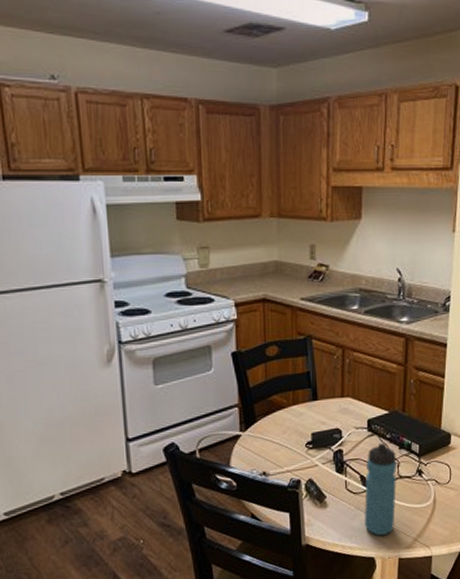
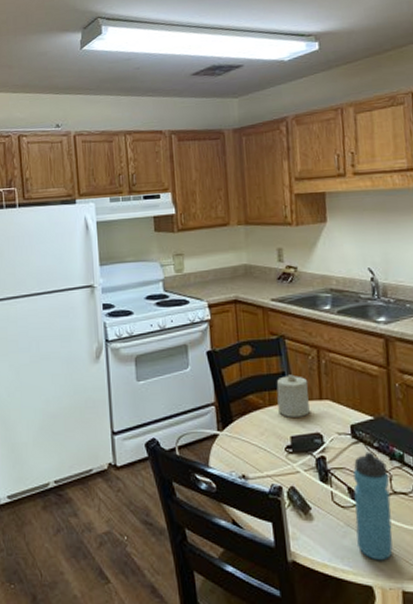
candle: none [301,374,332,415] -> present [276,374,310,417]

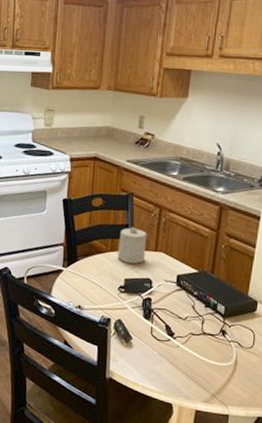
water bottle: present [353,451,393,561] -> none [166,298,202,385]

